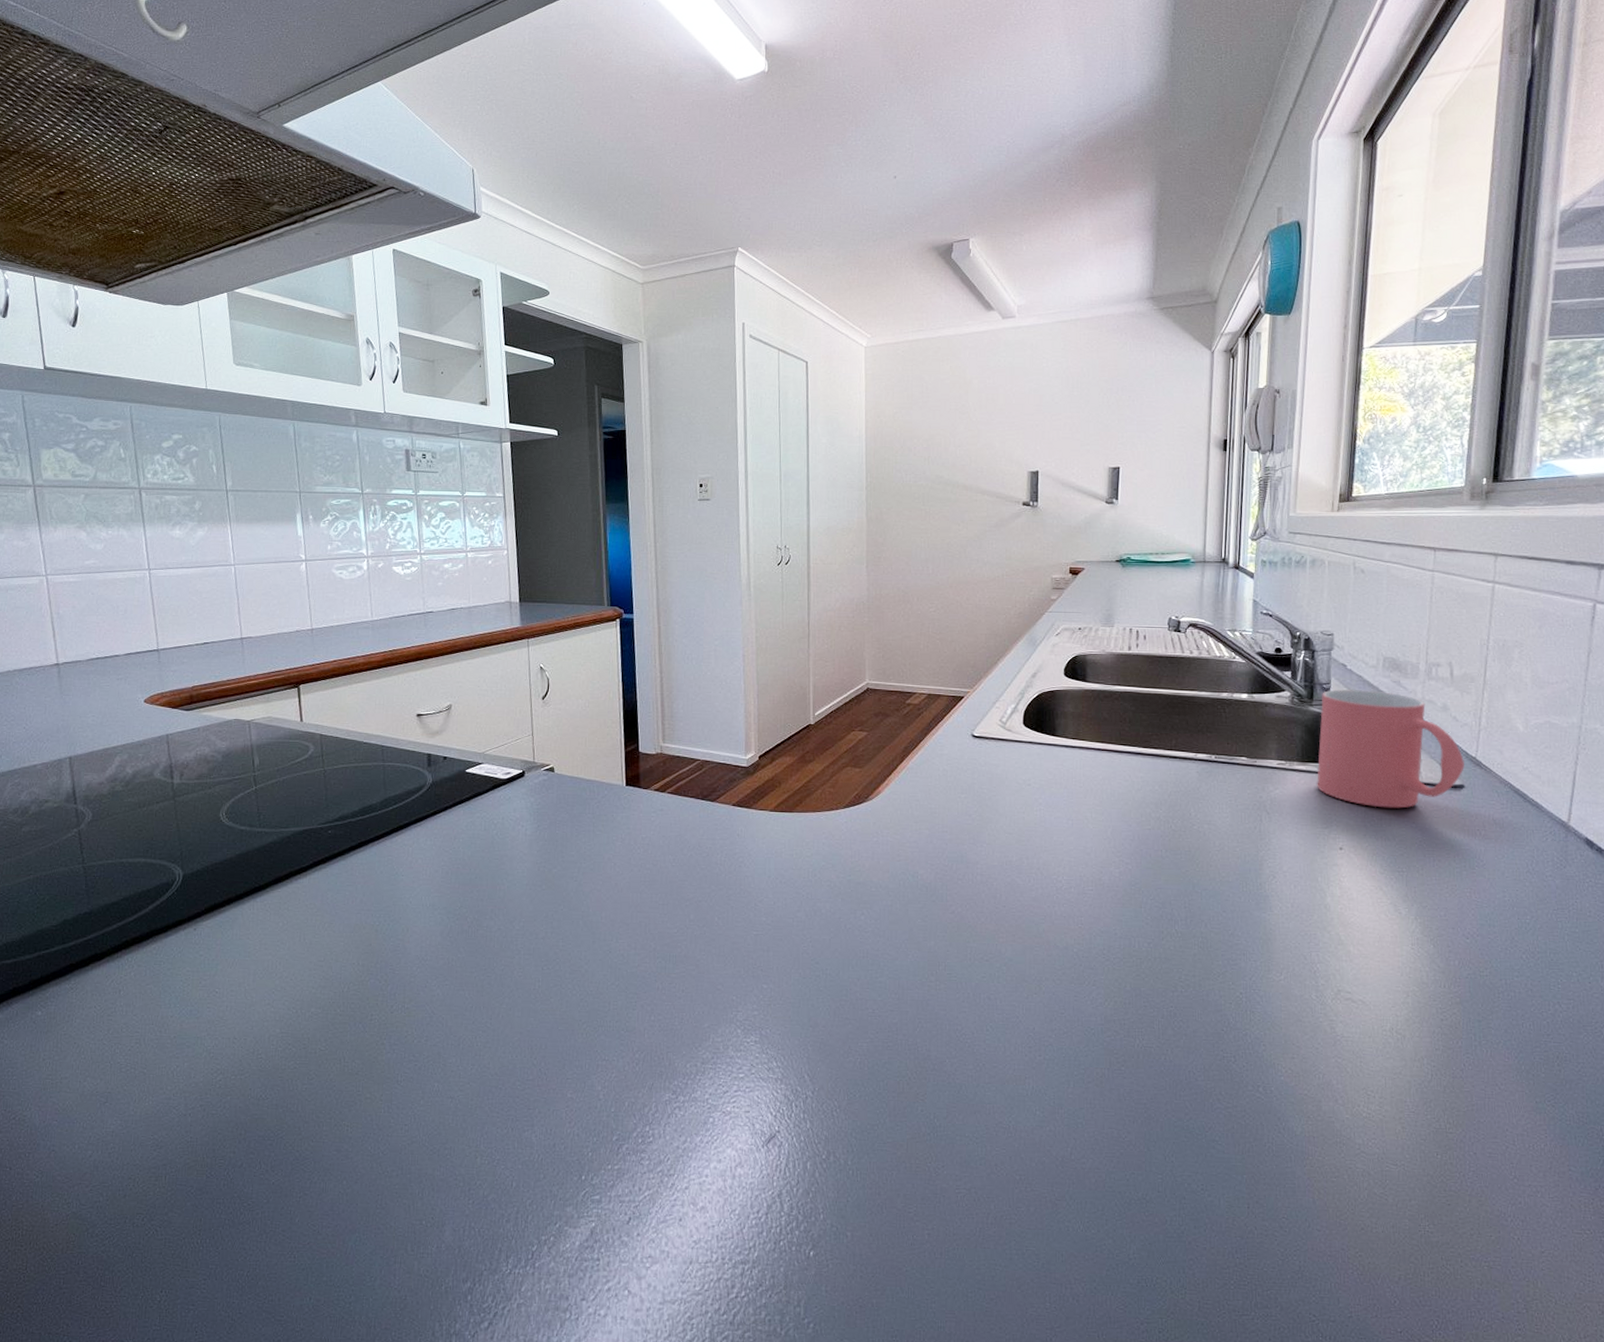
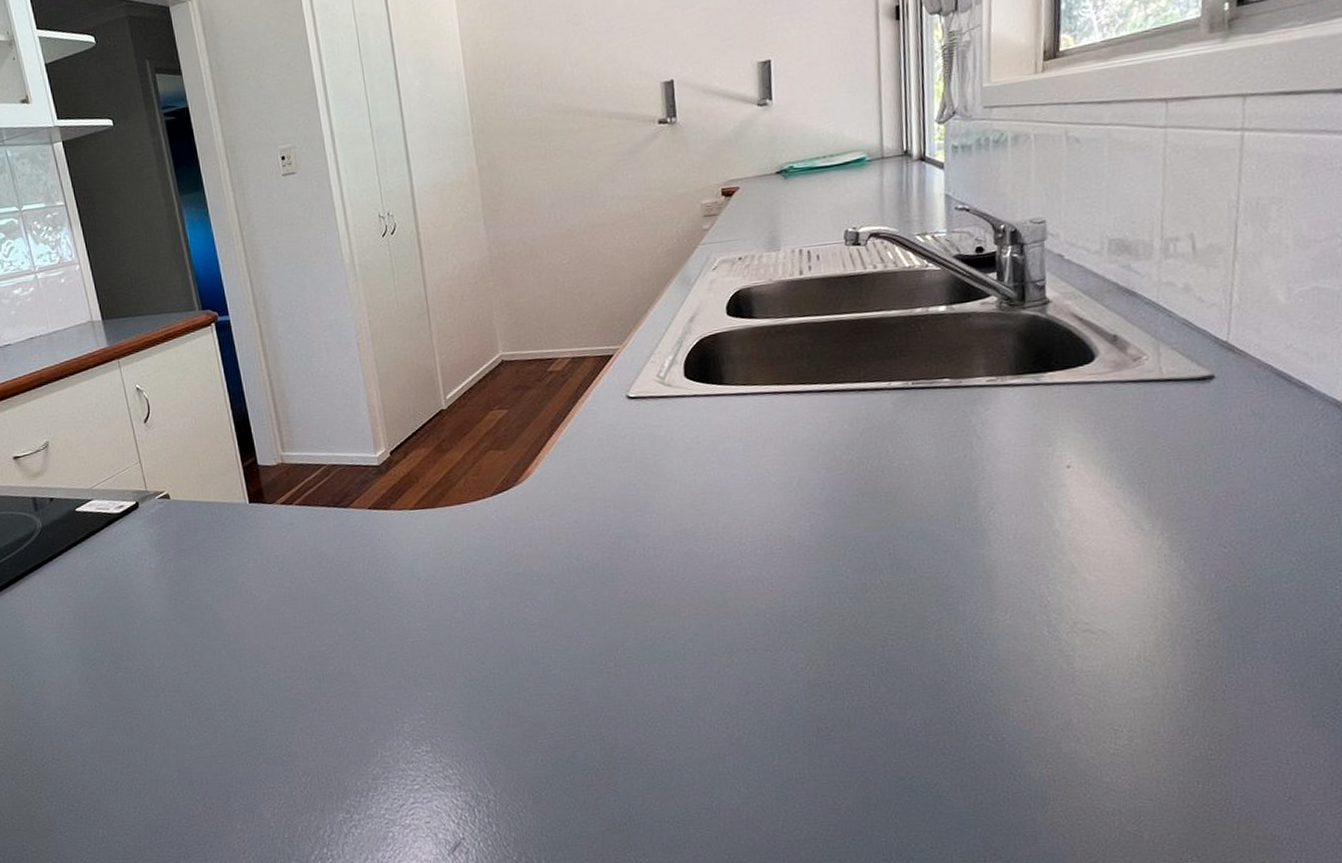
mug: present [1317,688,1464,809] -> none [1034,280,1214,415]

